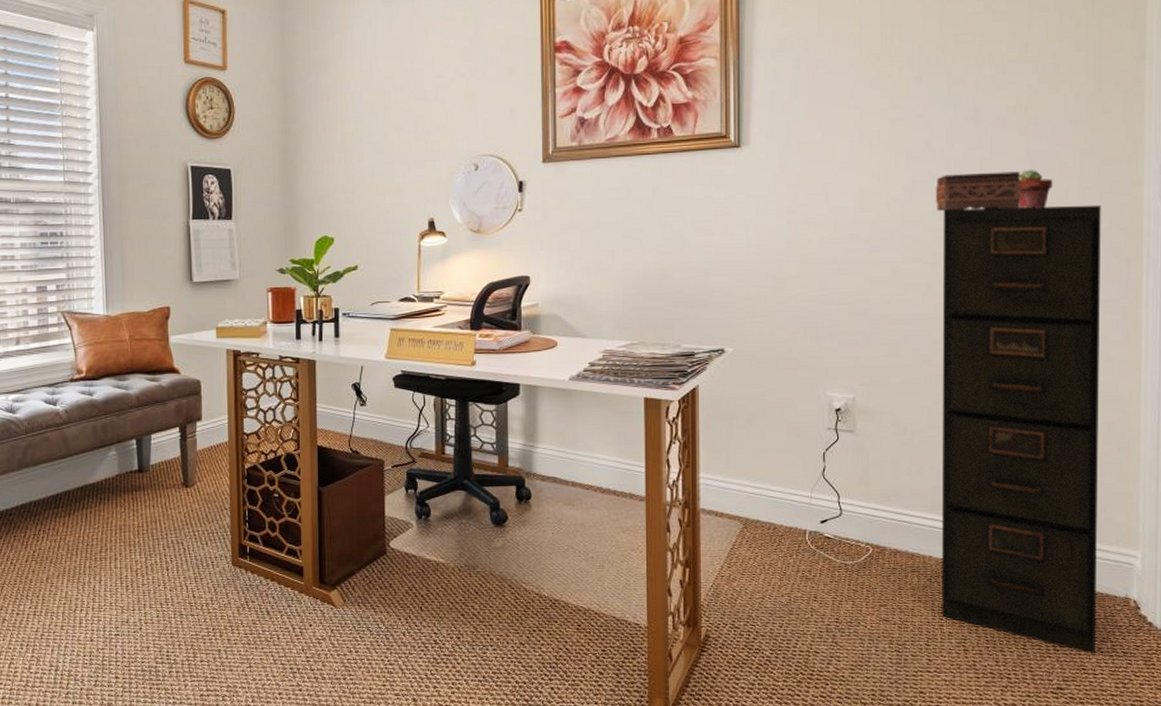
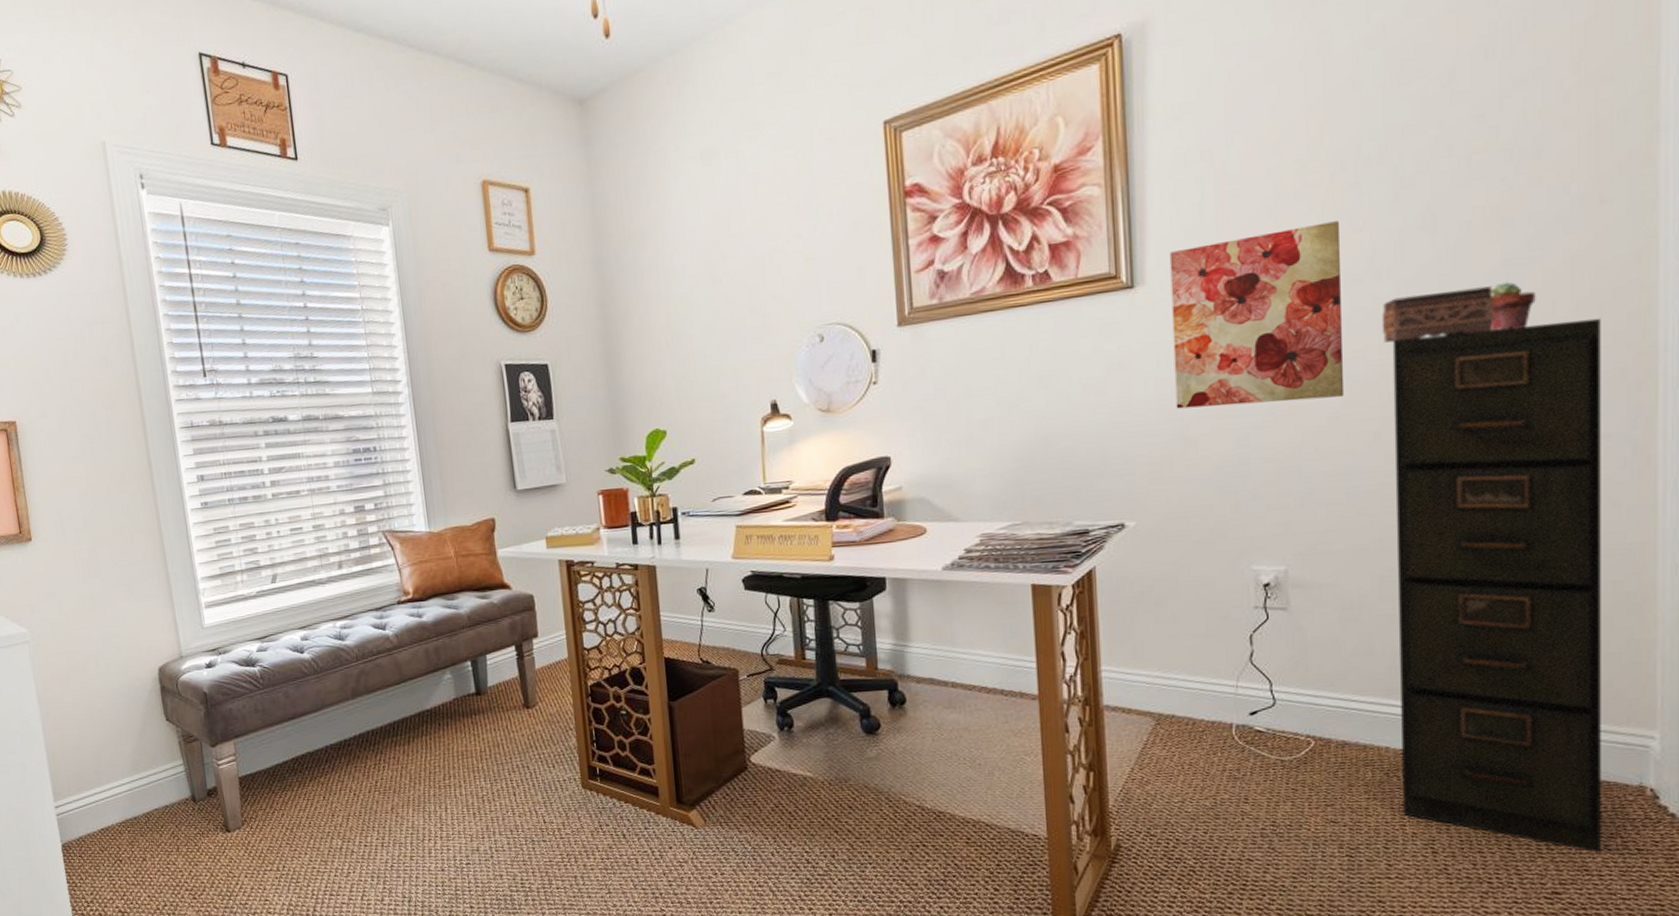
wall art: none [770,107,905,254] -> present [1169,221,1345,409]

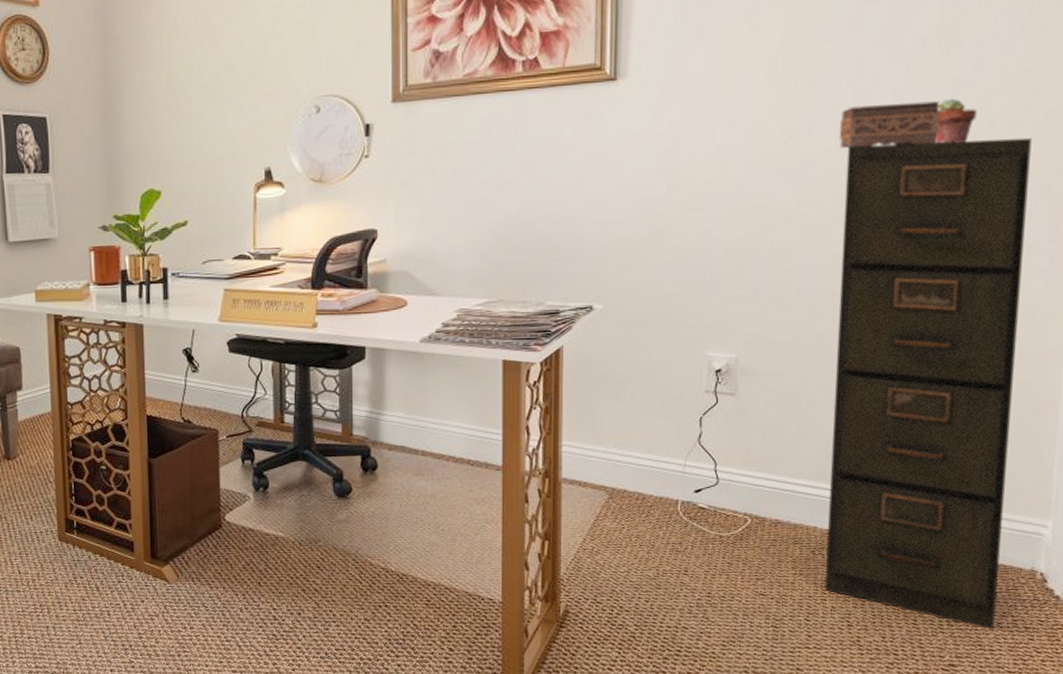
wall art: present [1169,221,1345,409] -> none [647,29,808,199]

